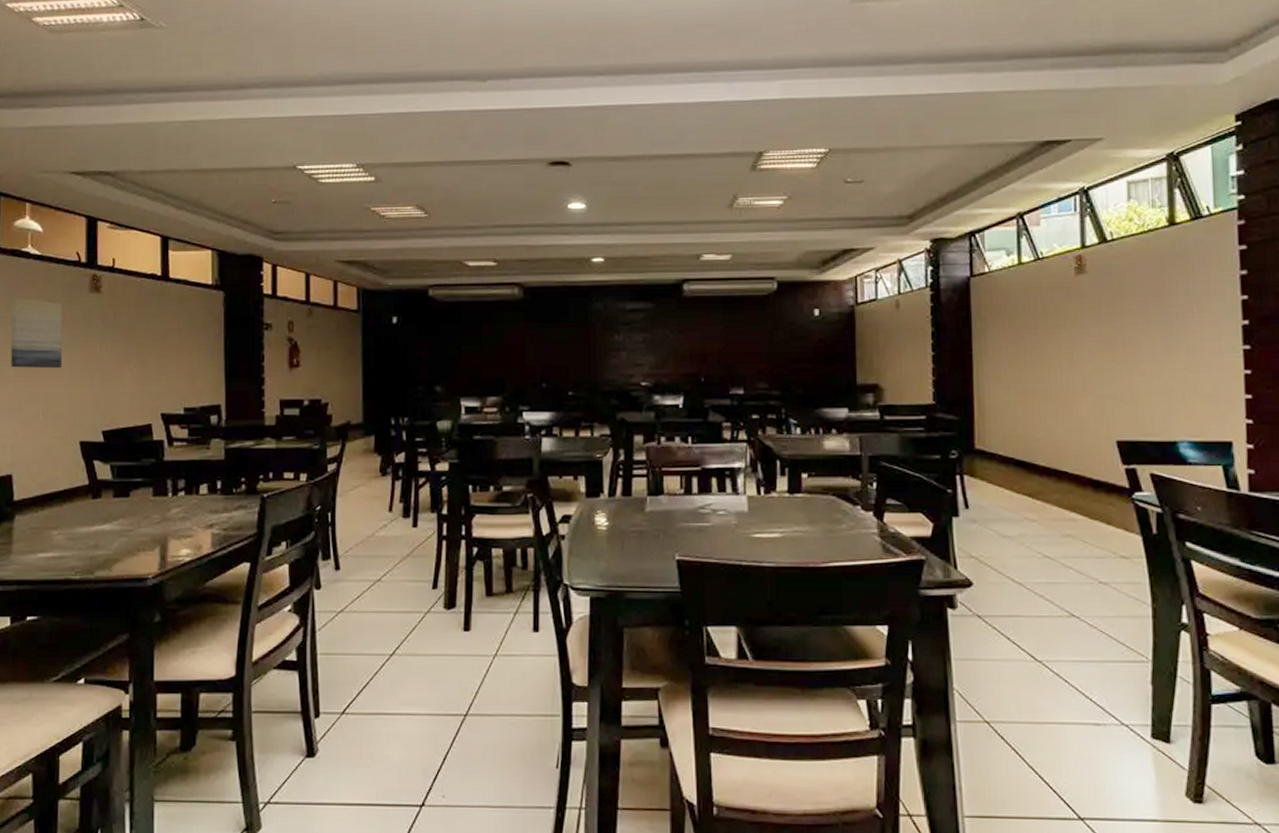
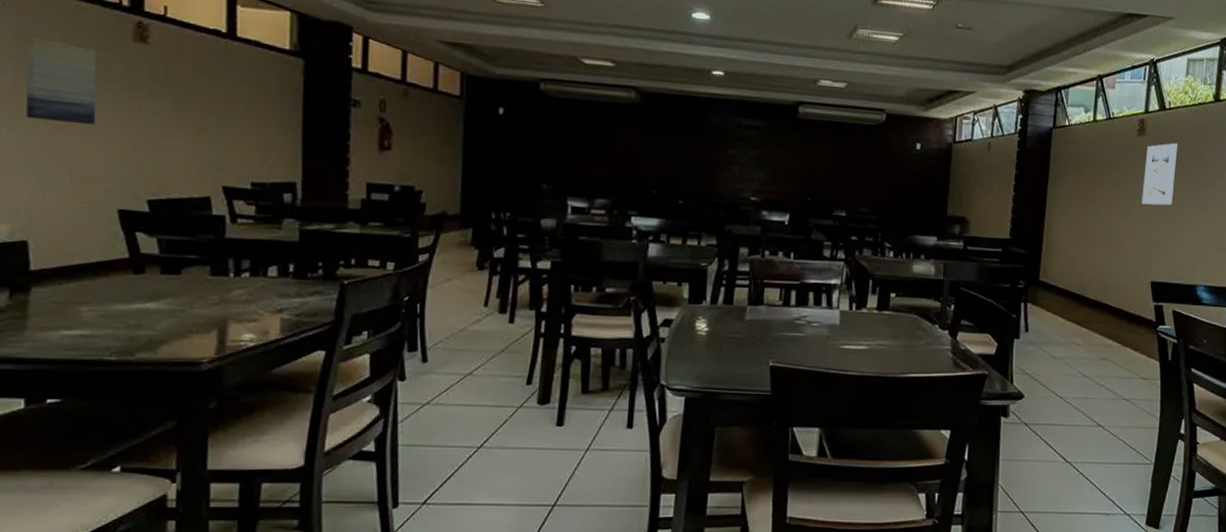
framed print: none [1090,279,1131,351] -> present [1141,143,1178,205]

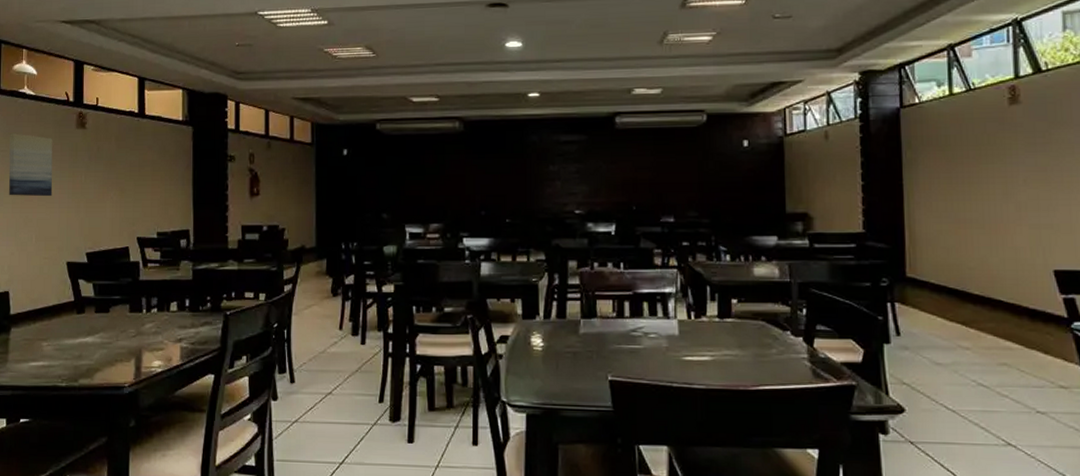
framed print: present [1141,143,1178,205] -> none [1024,108,1068,181]

